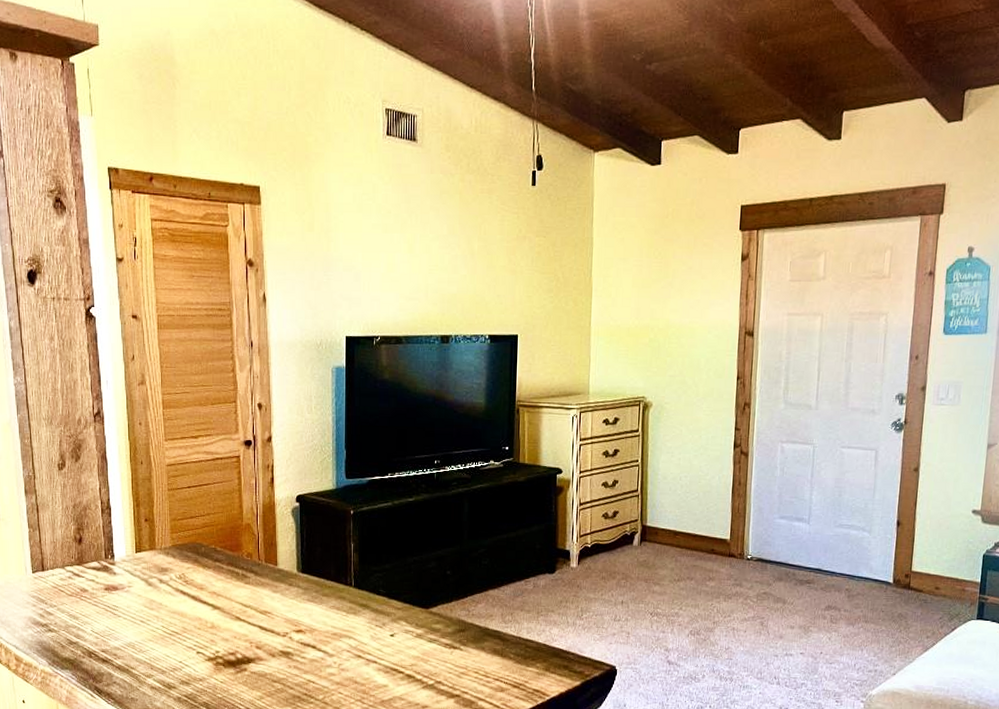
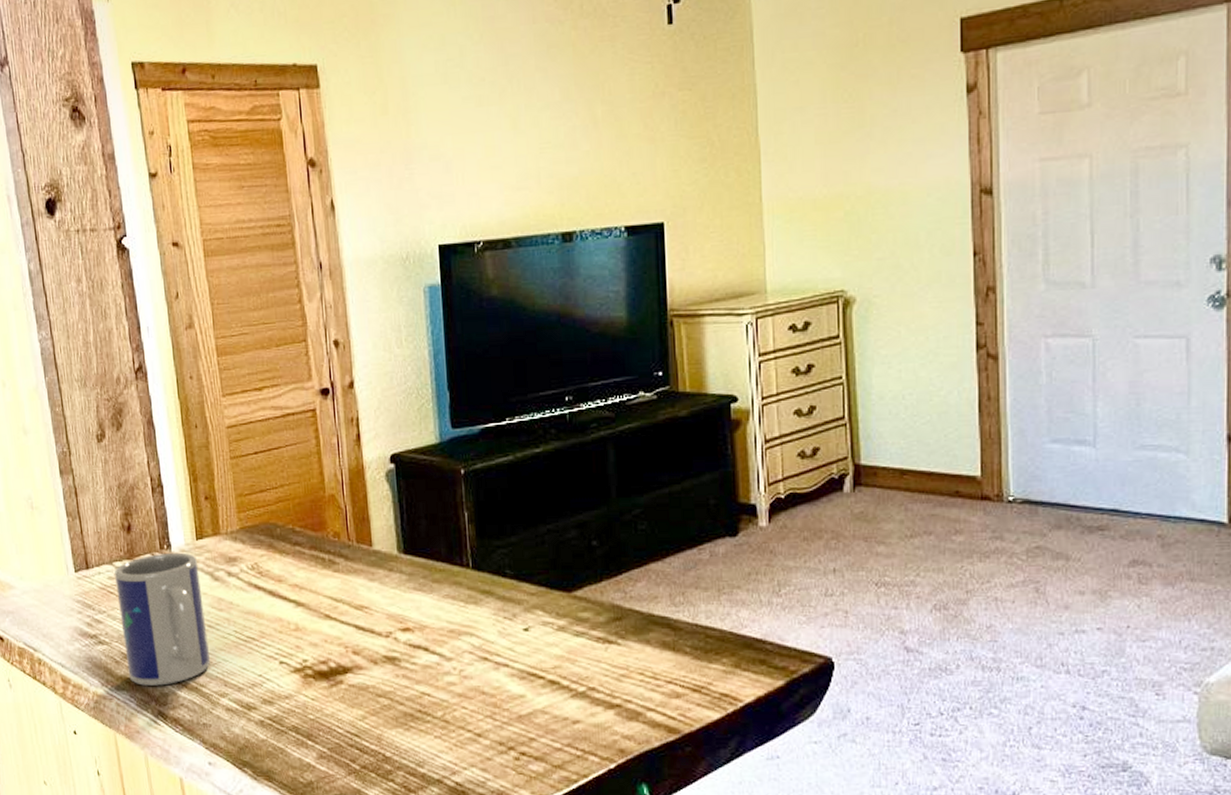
mug: none [66,561,141,667] -> present [114,552,211,686]

